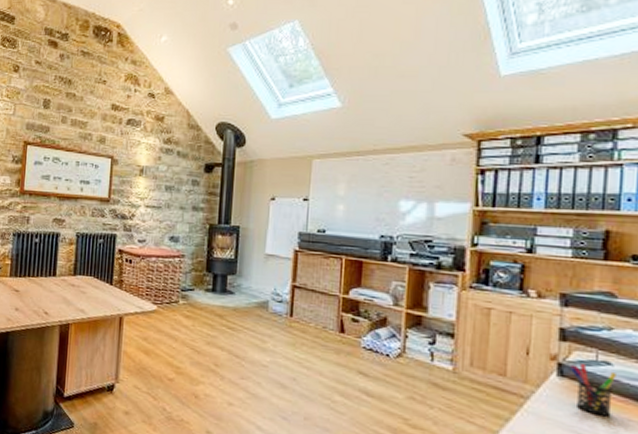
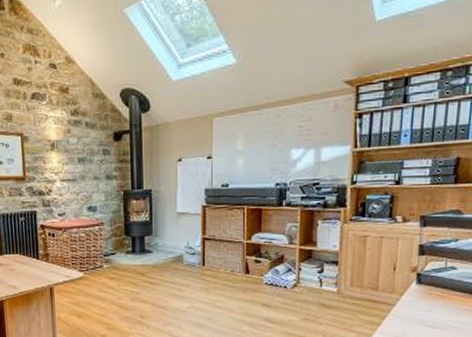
pen holder: present [569,364,618,417] -> none [425,271,461,310]

